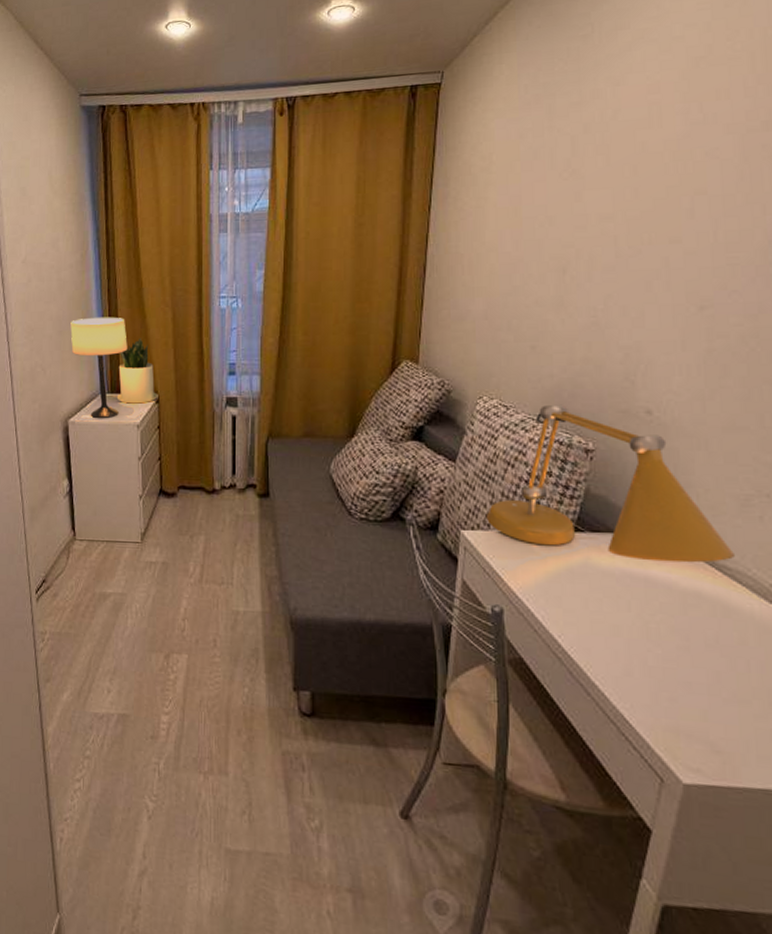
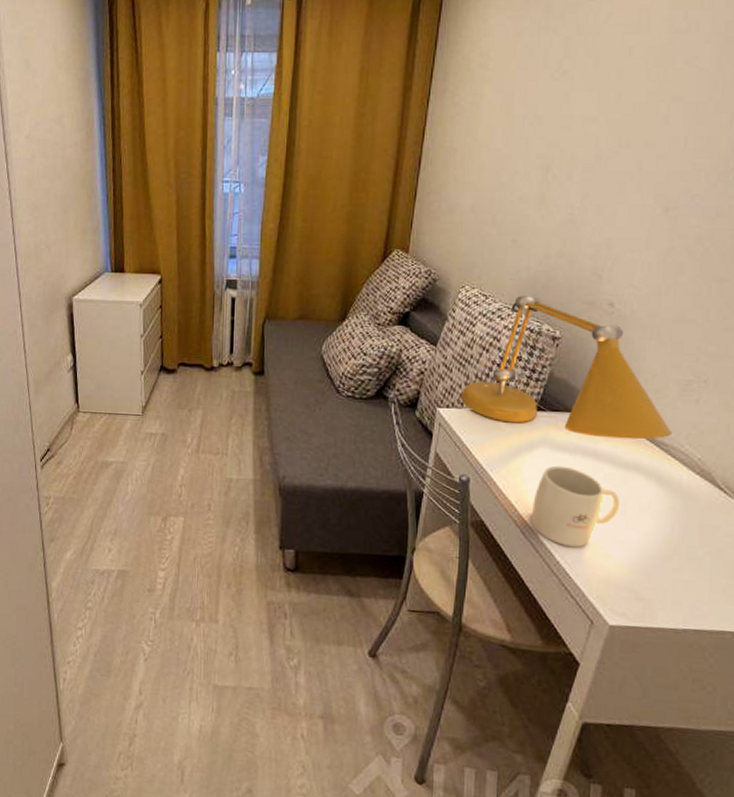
table lamp: present [70,317,127,419] -> none [75,197,132,298]
planter: present [116,338,158,404] -> none [120,219,161,284]
mug: none [577,593,683,690] -> present [530,465,621,548]

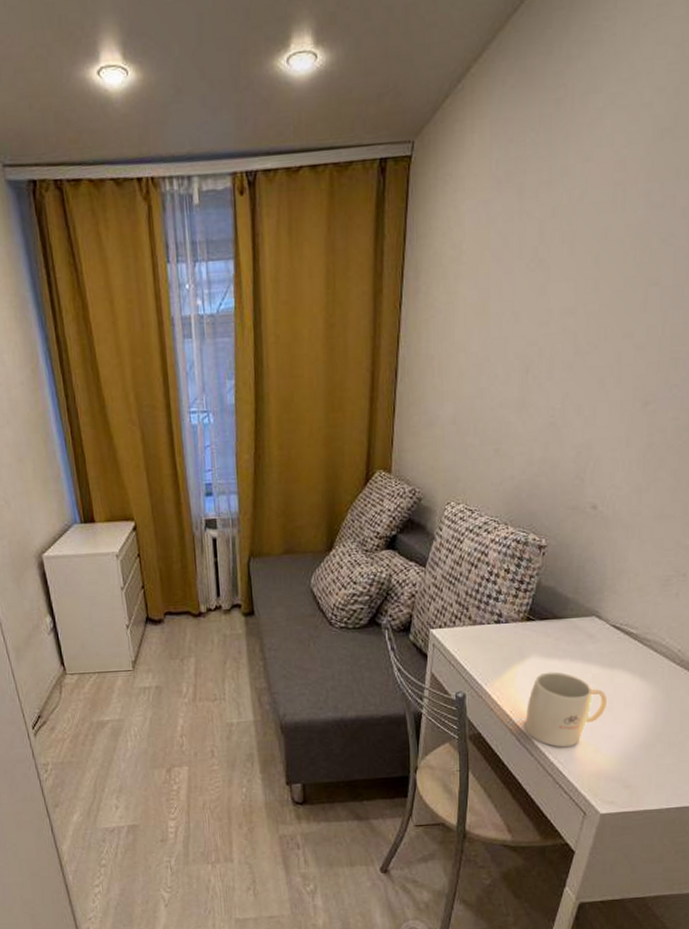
table lamp: present [460,295,672,440] -> none [451,505,654,641]

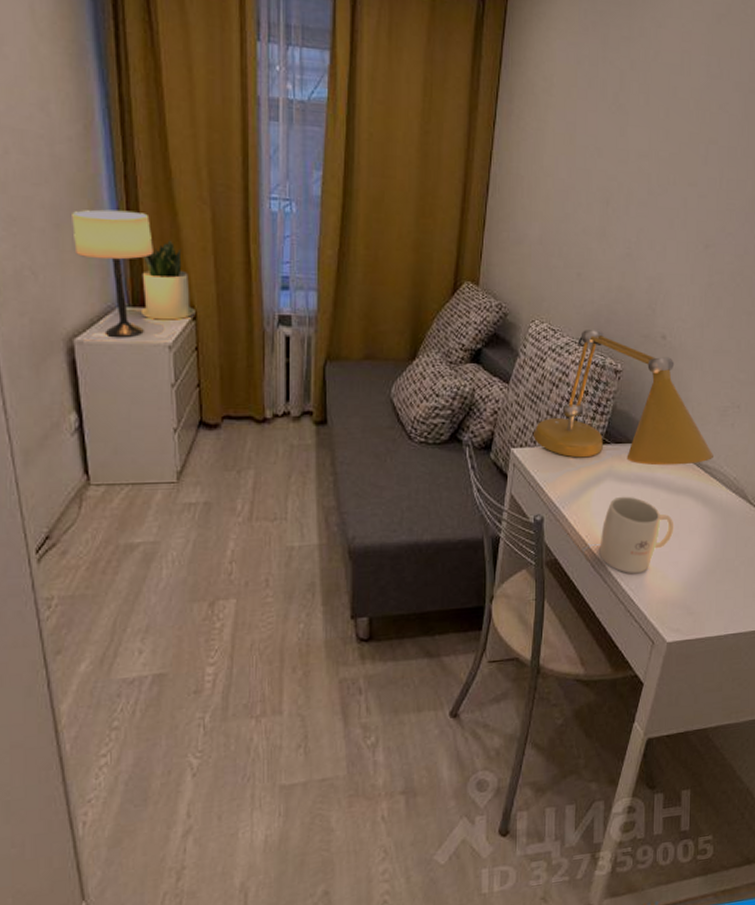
table lamp: none [30,439,97,552] -> present [72,209,153,338]
planter: none [89,461,135,533] -> present [140,240,195,320]
table lamp: none [451,505,654,641] -> present [532,329,713,466]

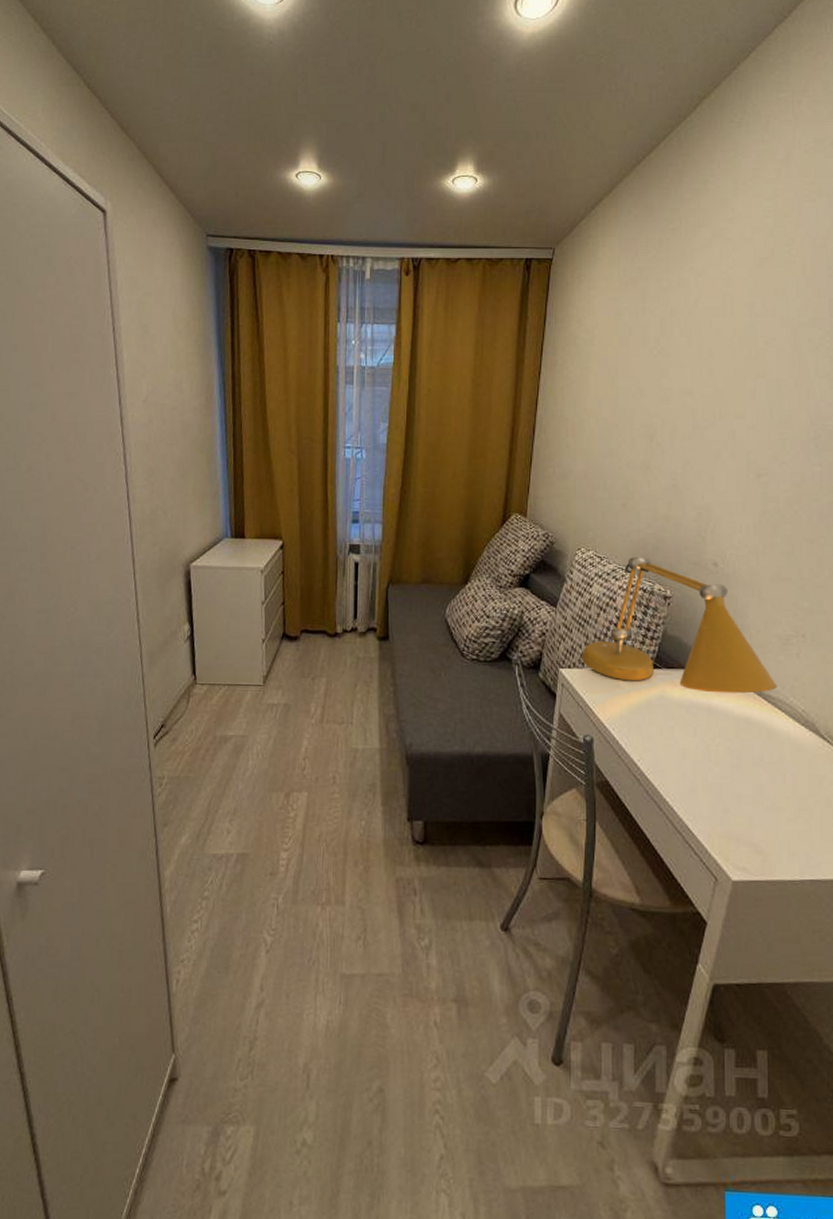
table lamp: present [72,209,153,338] -> none [193,461,252,564]
planter: present [140,240,195,320] -> none [240,484,283,549]
mug: present [599,496,674,574] -> none [653,722,735,804]

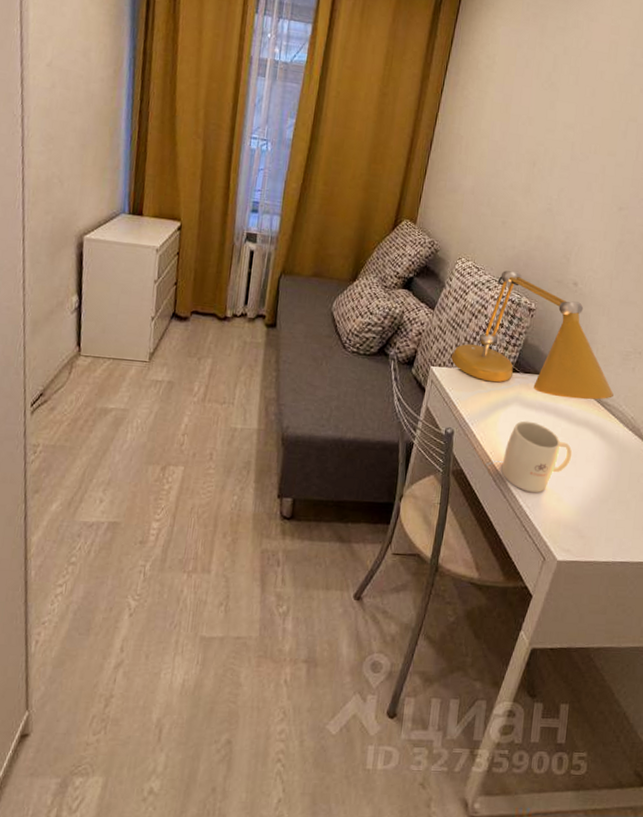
mug: none [653,722,735,804] -> present [501,420,573,493]

